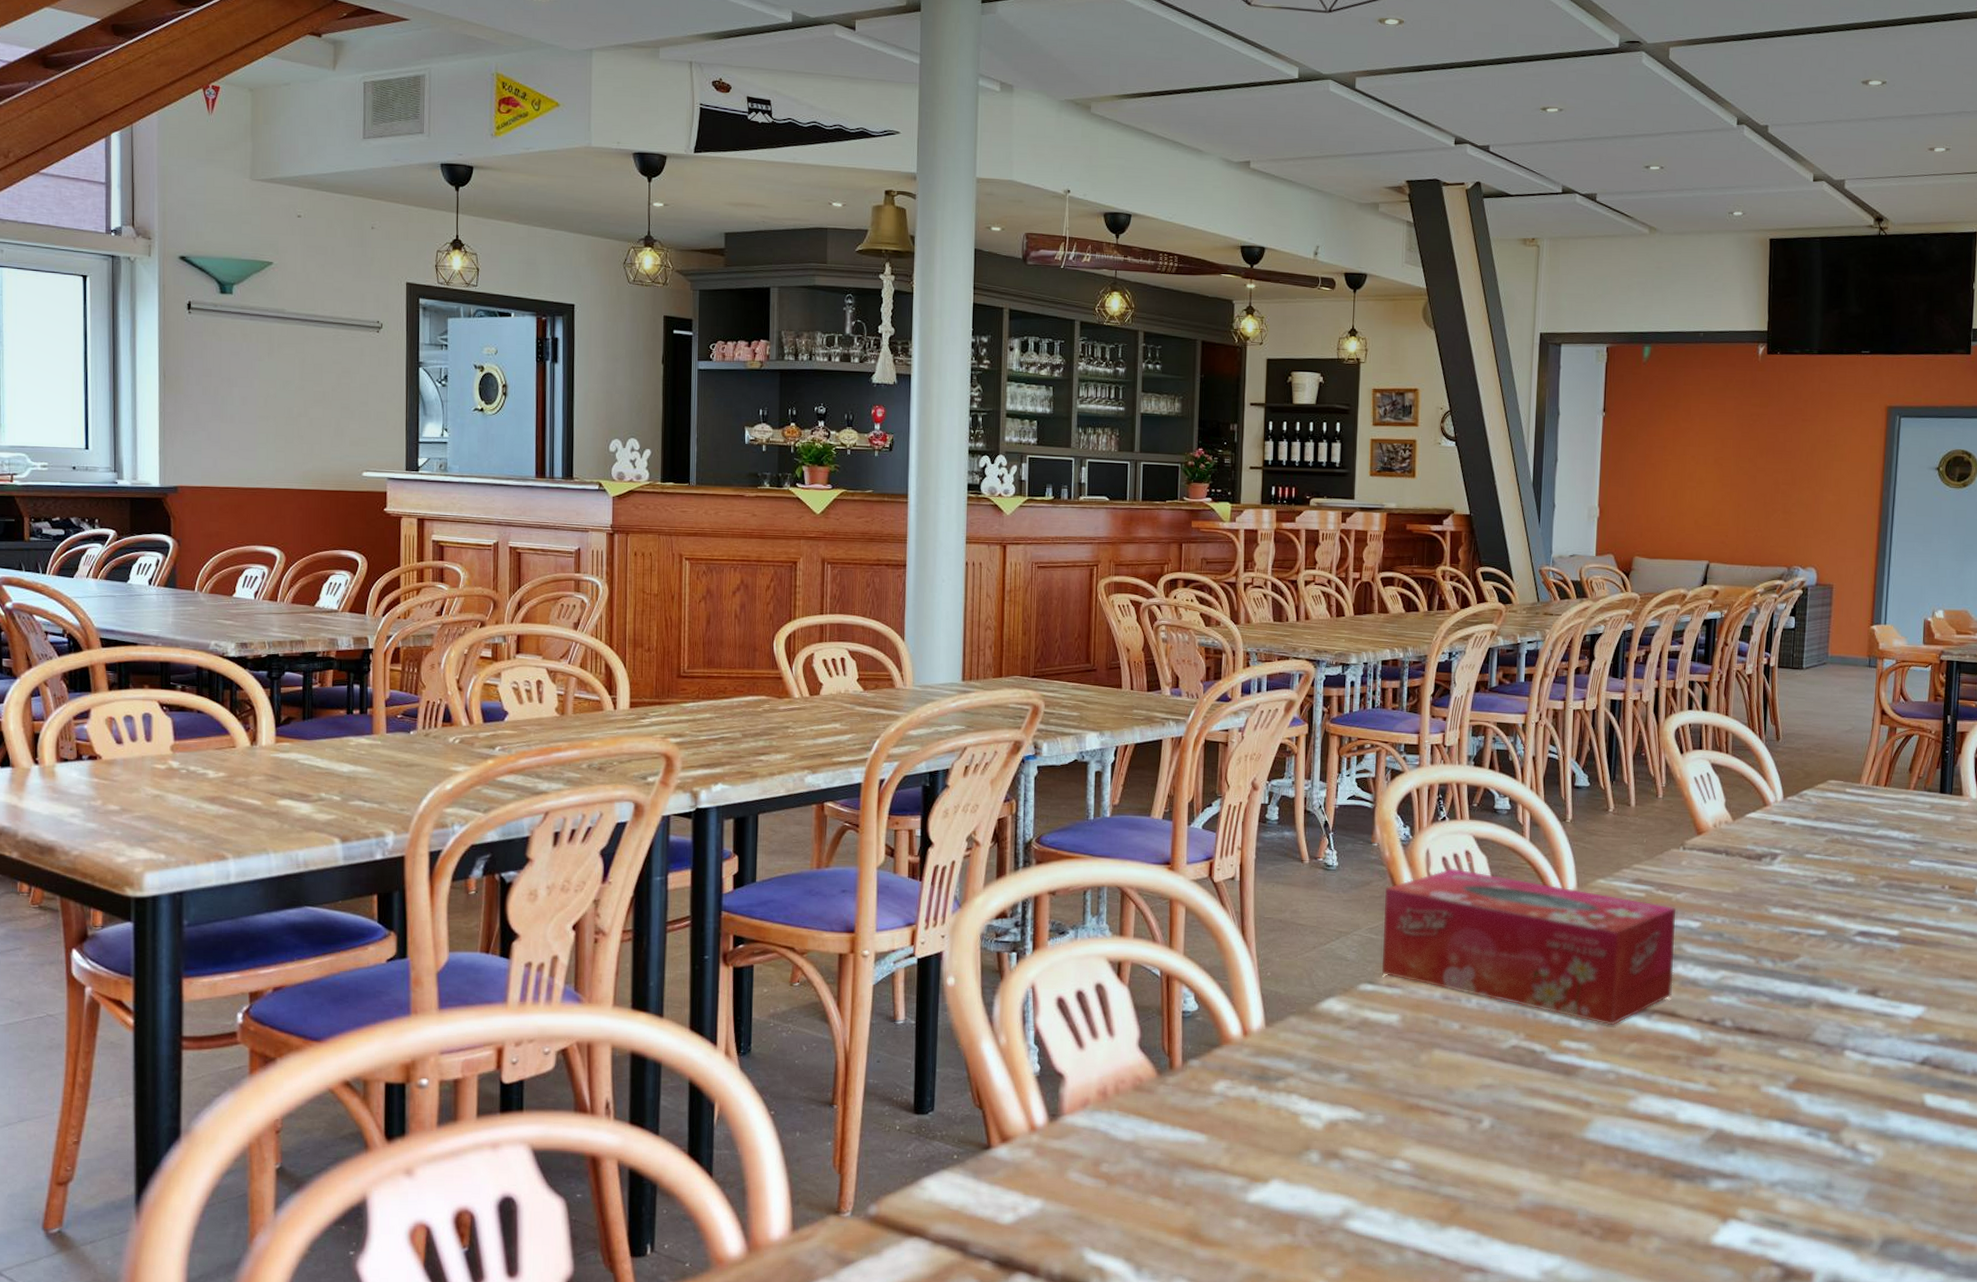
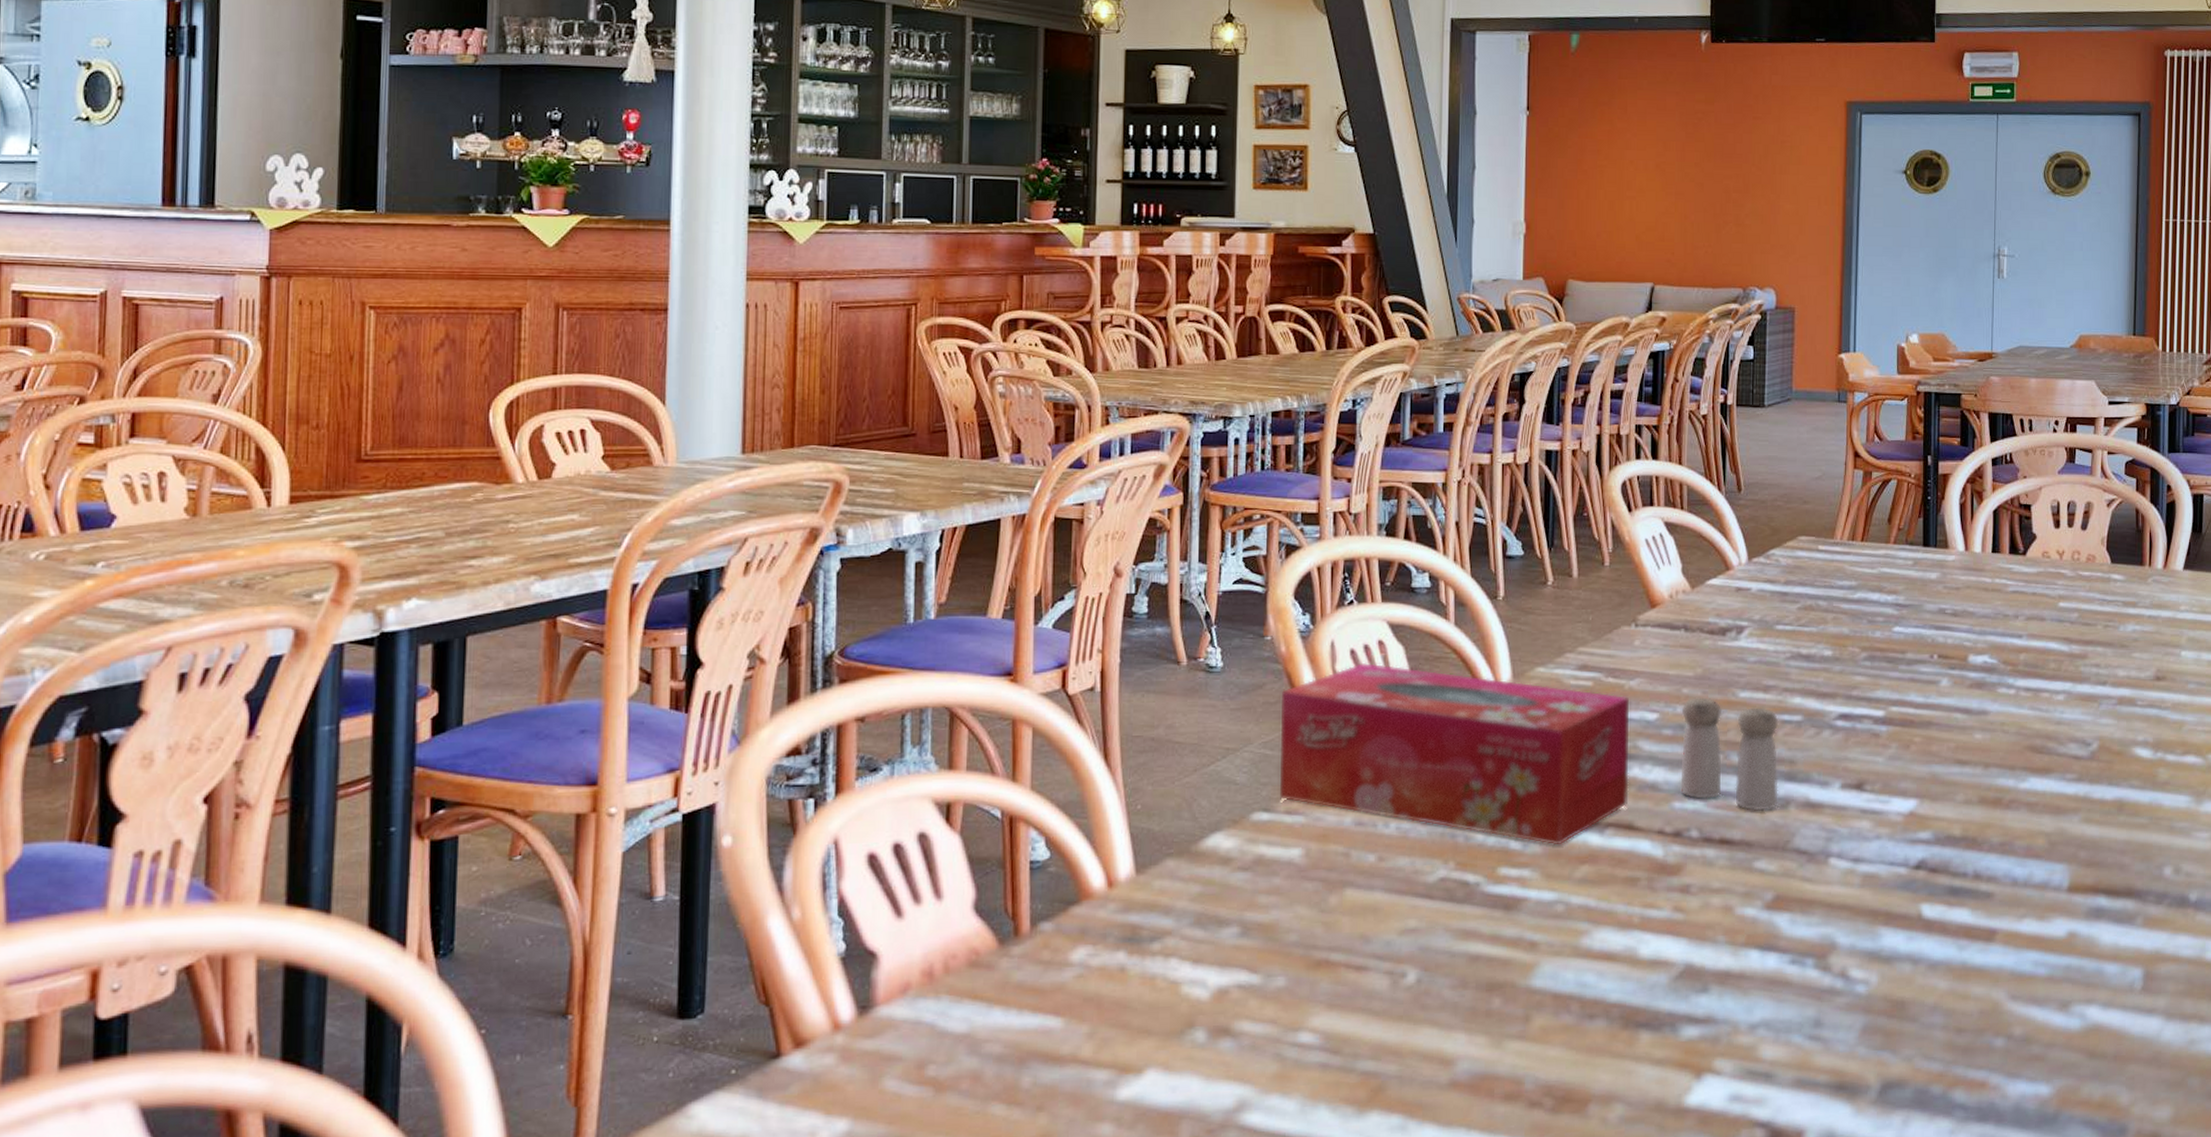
salt and pepper shaker: none [1717,911,1805,1008] -> present [1680,697,1779,811]

